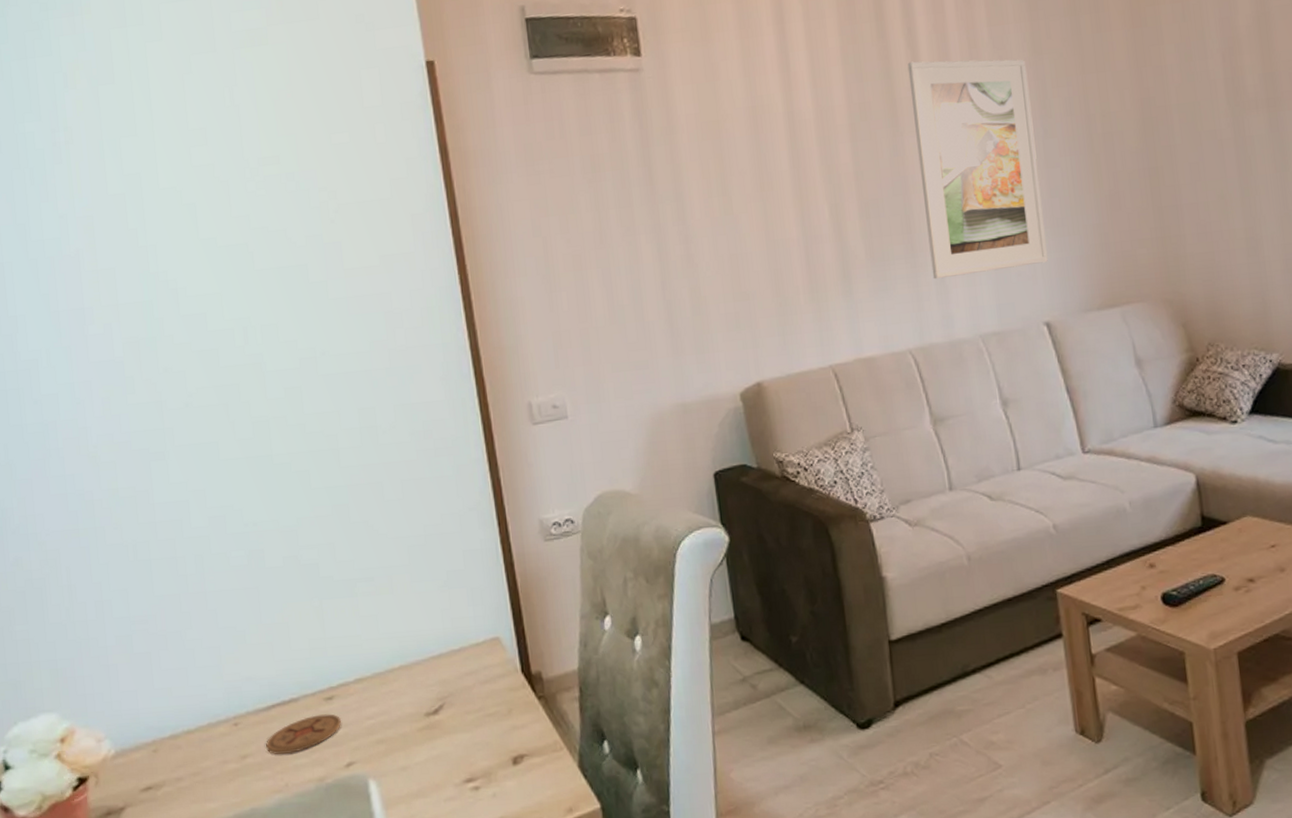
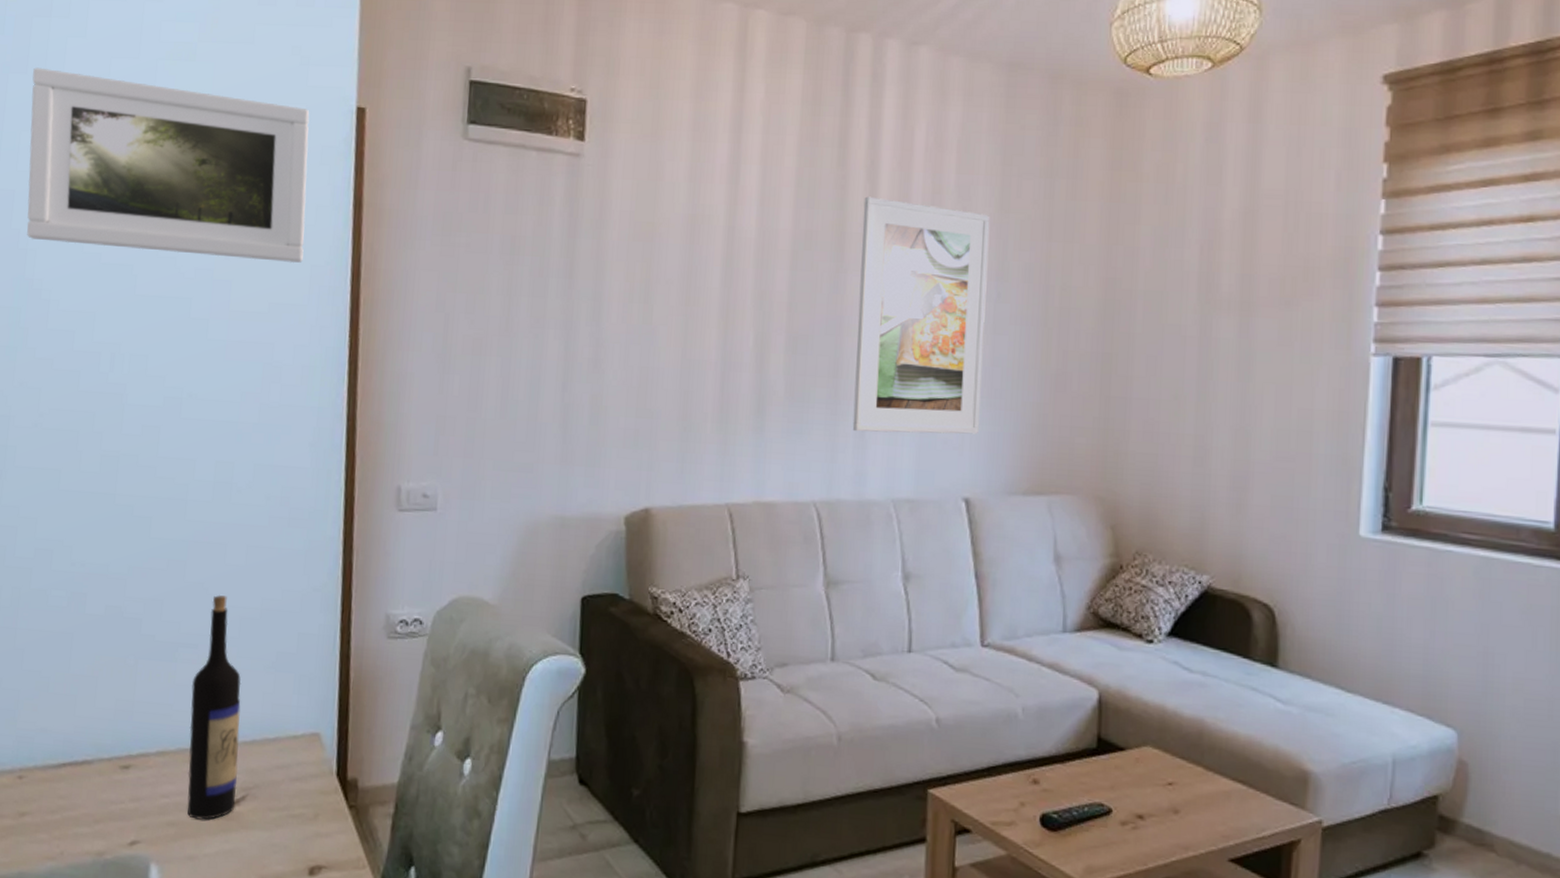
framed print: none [120,70,403,236] -> present [27,67,310,264]
coaster: present [266,714,341,754] -> none [48,782,133,821]
wine bottle: none [375,528,435,734] -> present [187,594,241,820]

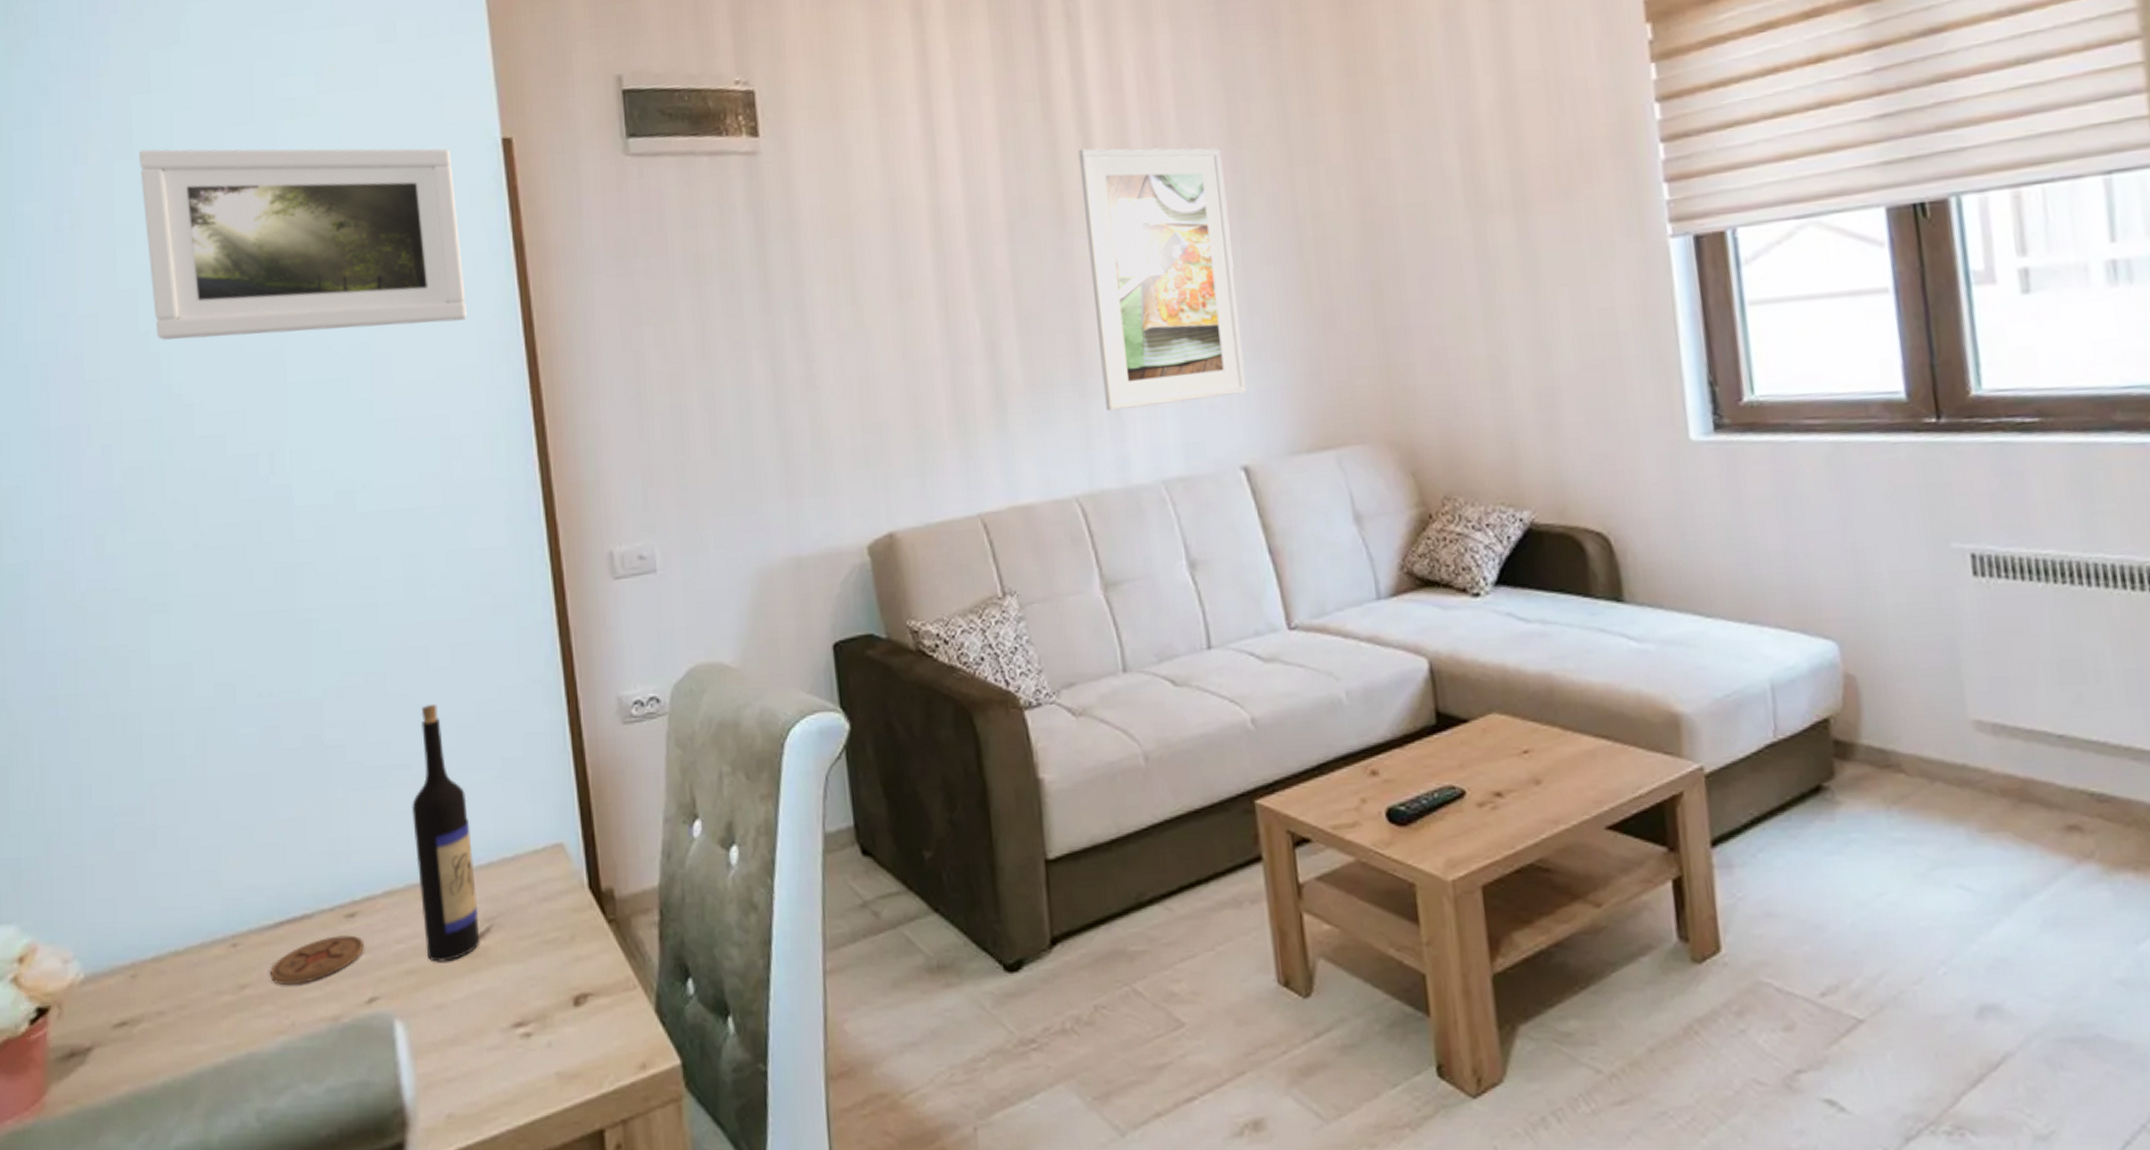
coaster: none [48,782,133,821] -> present [270,935,364,985]

